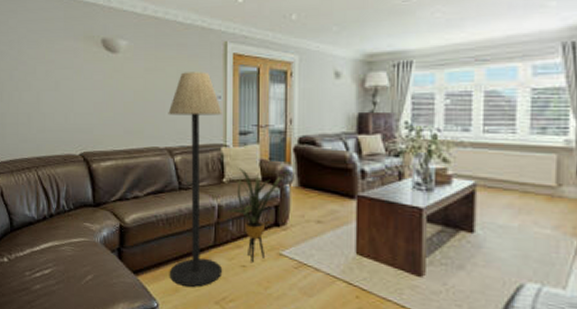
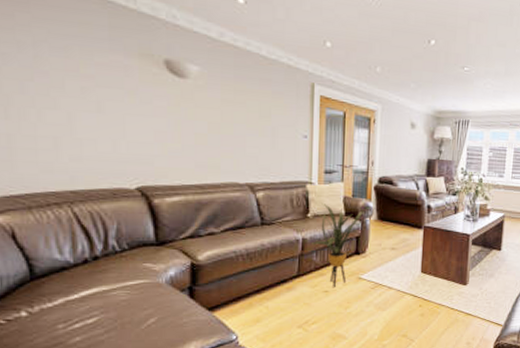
floor lamp: present [168,72,222,287] -> none [249,108,308,316]

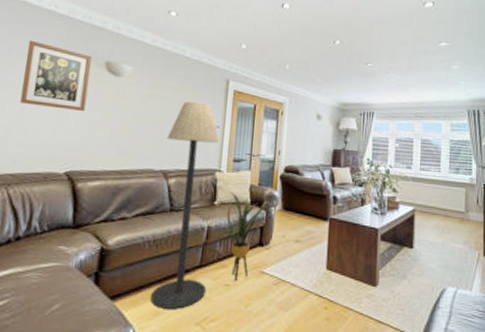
wall art: none [59,29,148,120] -> present [20,40,93,112]
floor lamp: none [249,108,308,316] -> present [151,101,220,309]

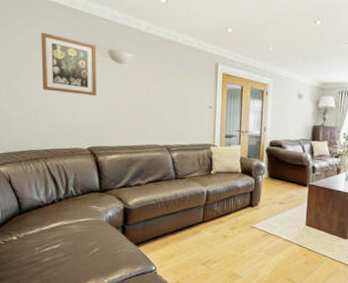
floor lamp: present [151,101,220,309] -> none [166,85,213,253]
house plant: present [216,190,271,281] -> none [214,162,258,233]

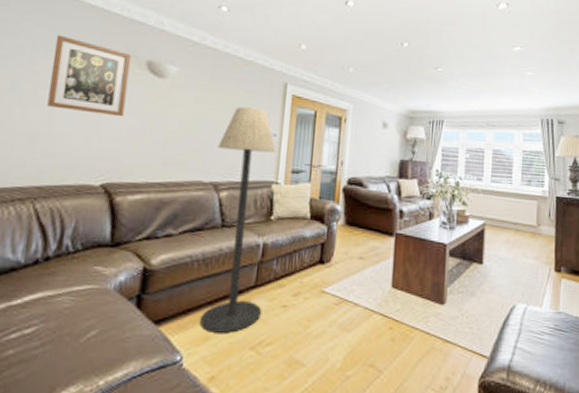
floor lamp: none [166,85,213,253] -> present [200,106,277,333]

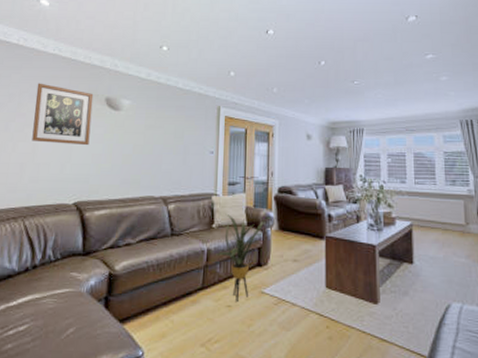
floor lamp: present [200,106,277,333] -> none [157,130,214,331]
house plant: none [273,204,333,301] -> present [216,213,267,302]

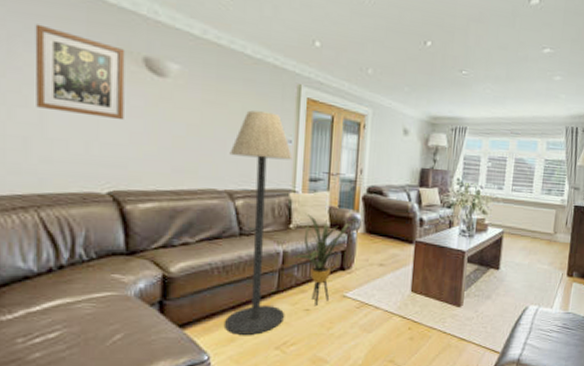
floor lamp: none [157,130,214,331] -> present [225,110,293,335]

